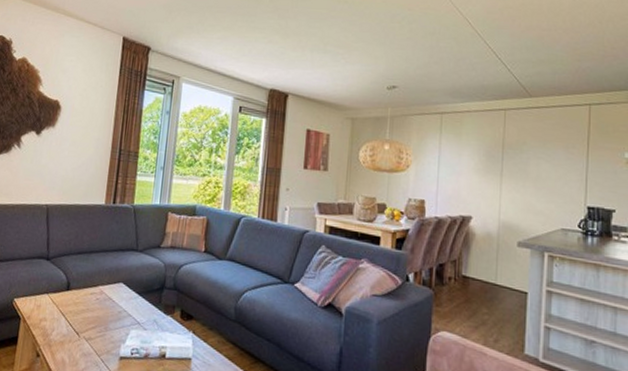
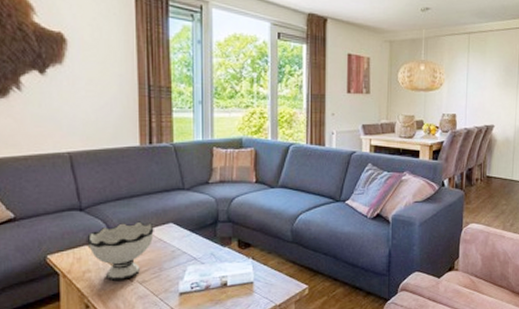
bowl: none [47,276,106,334] -> present [87,221,154,281]

